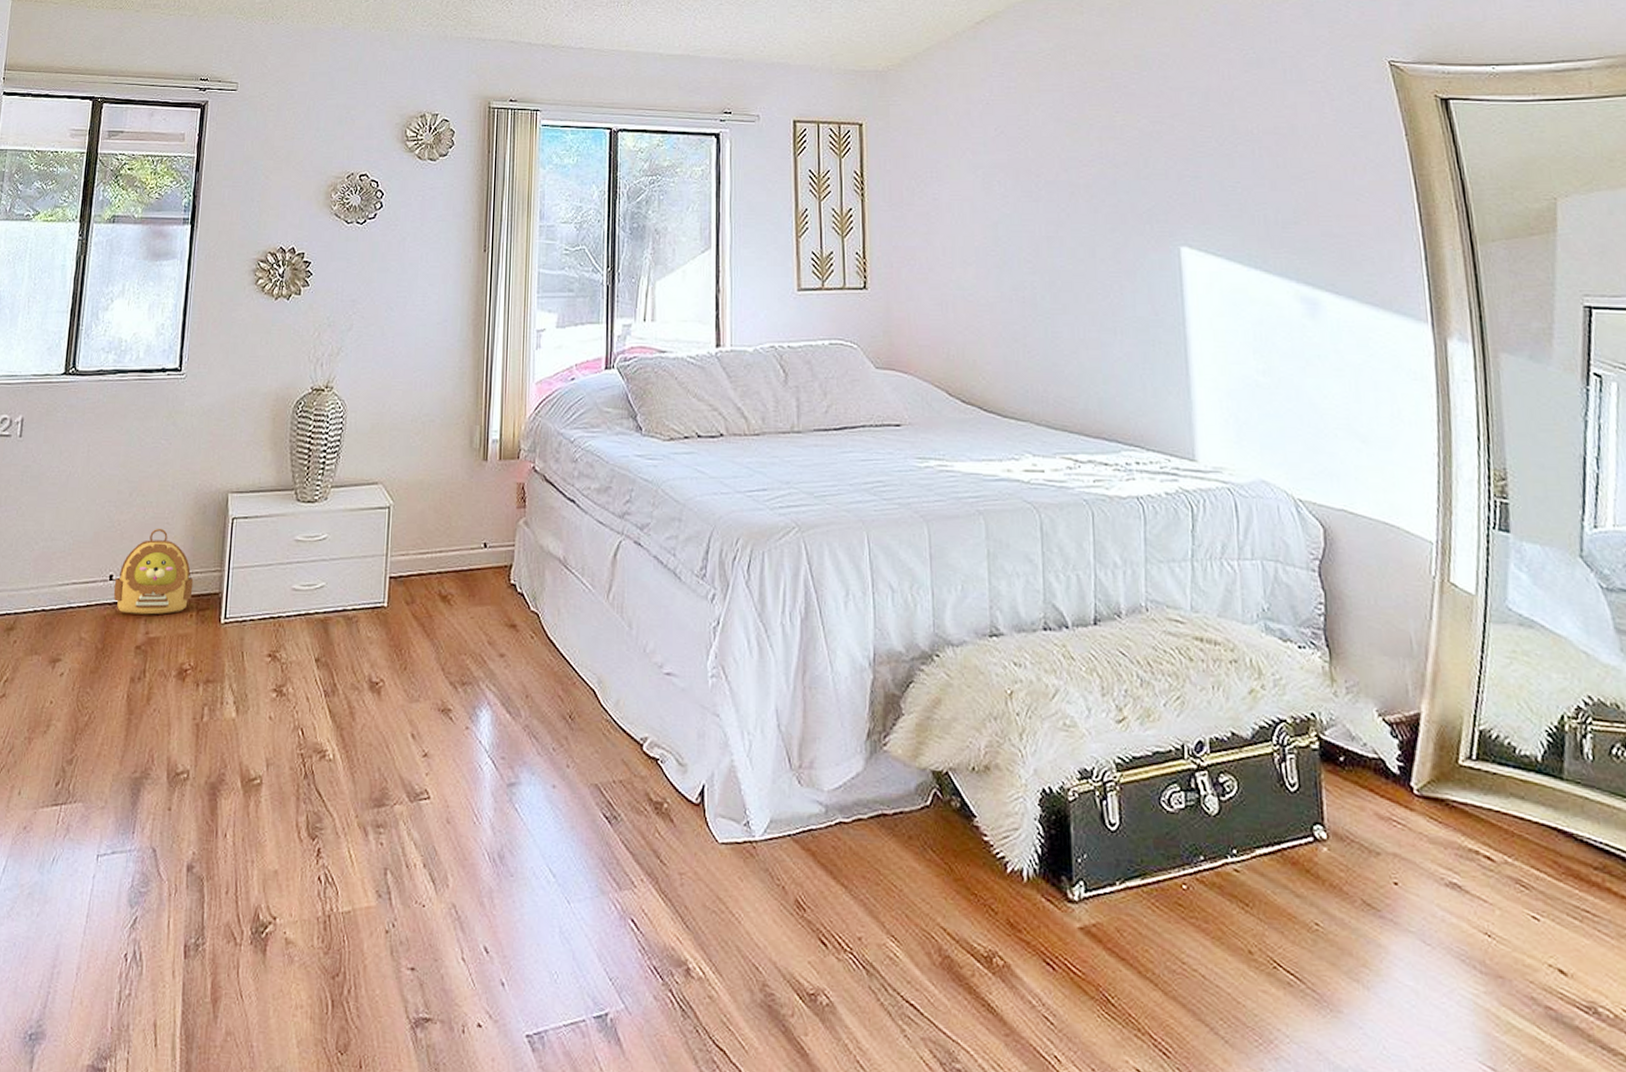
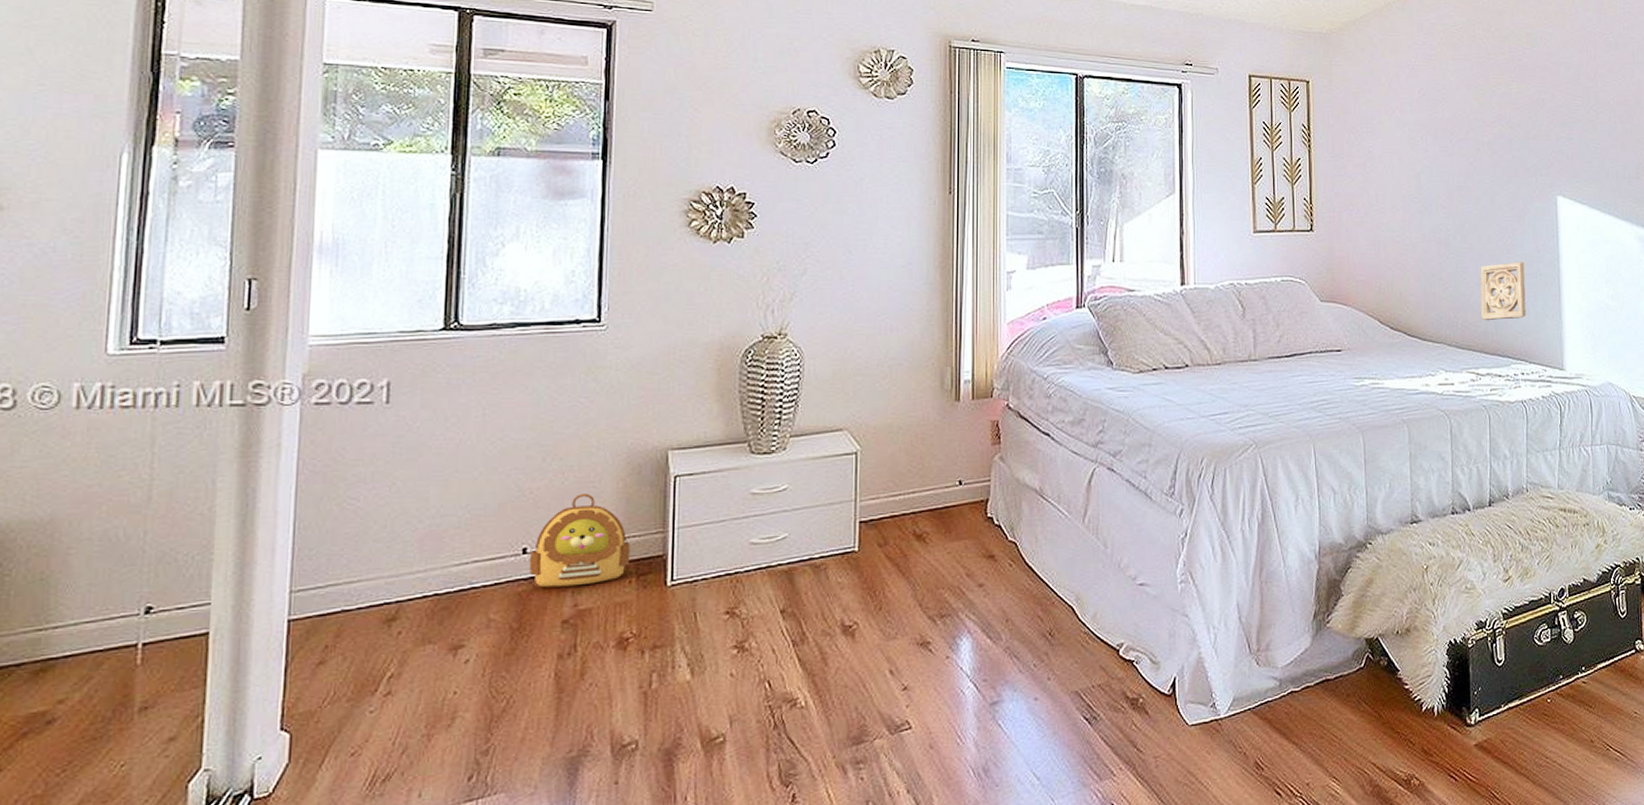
wall ornament: none [1077,326,1141,397] -> present [1480,262,1526,321]

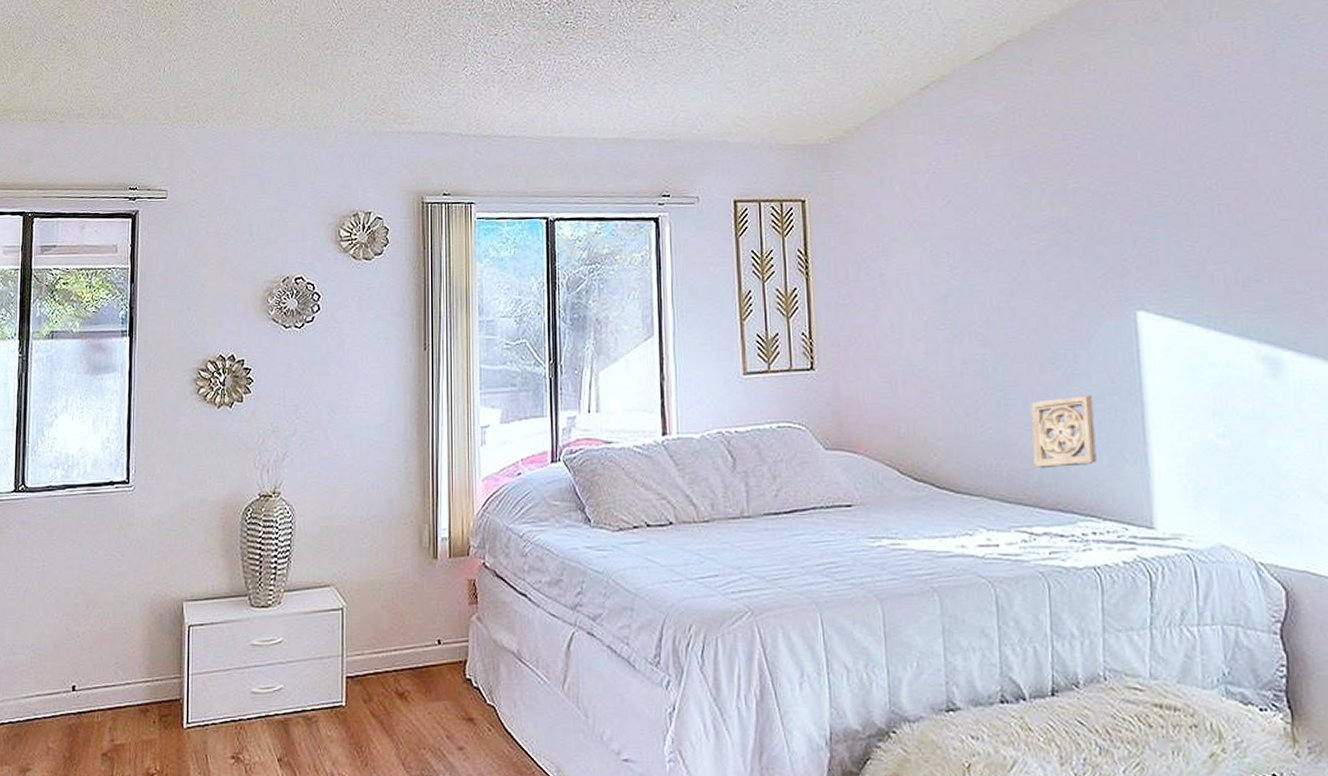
backpack: present [529,493,631,588] -> none [77,638,154,723]

